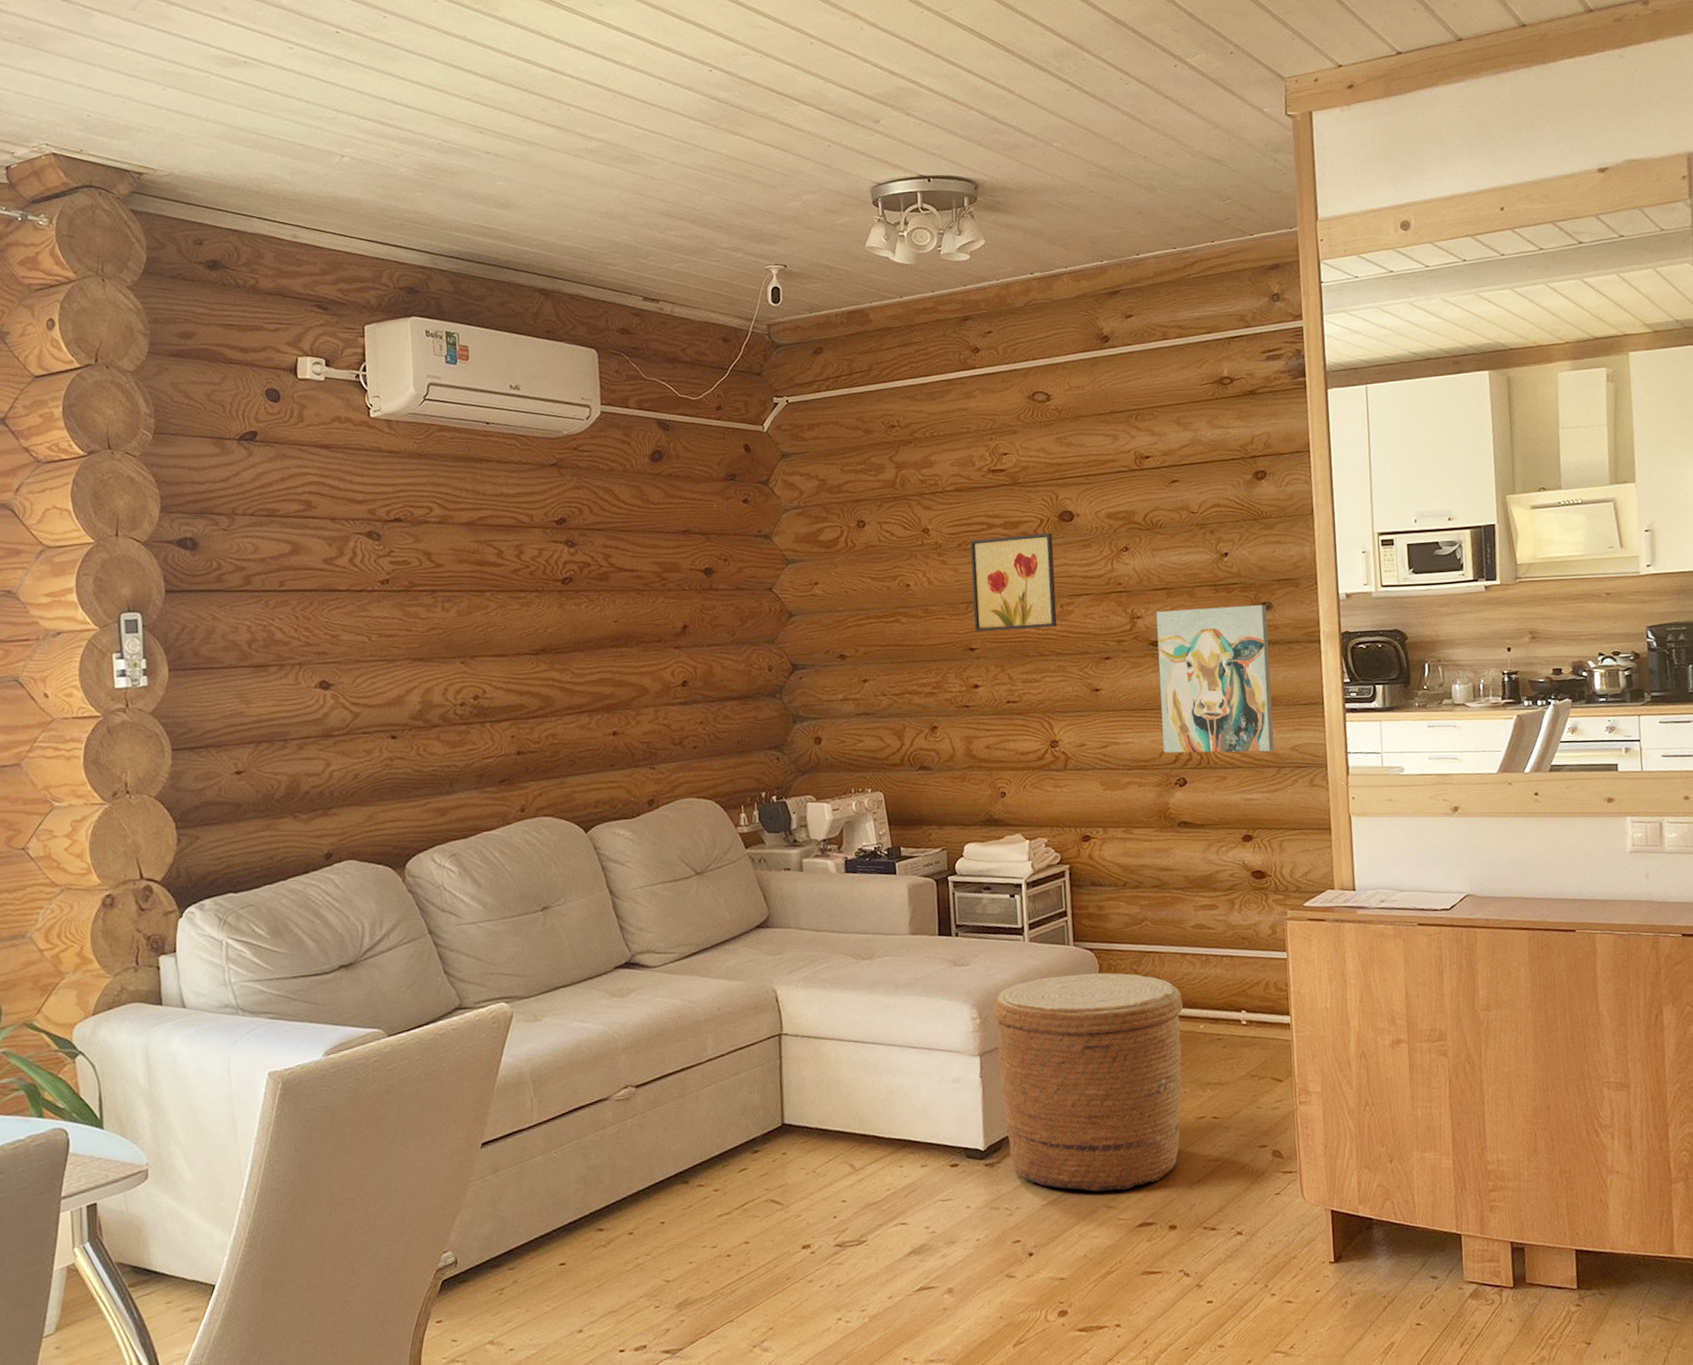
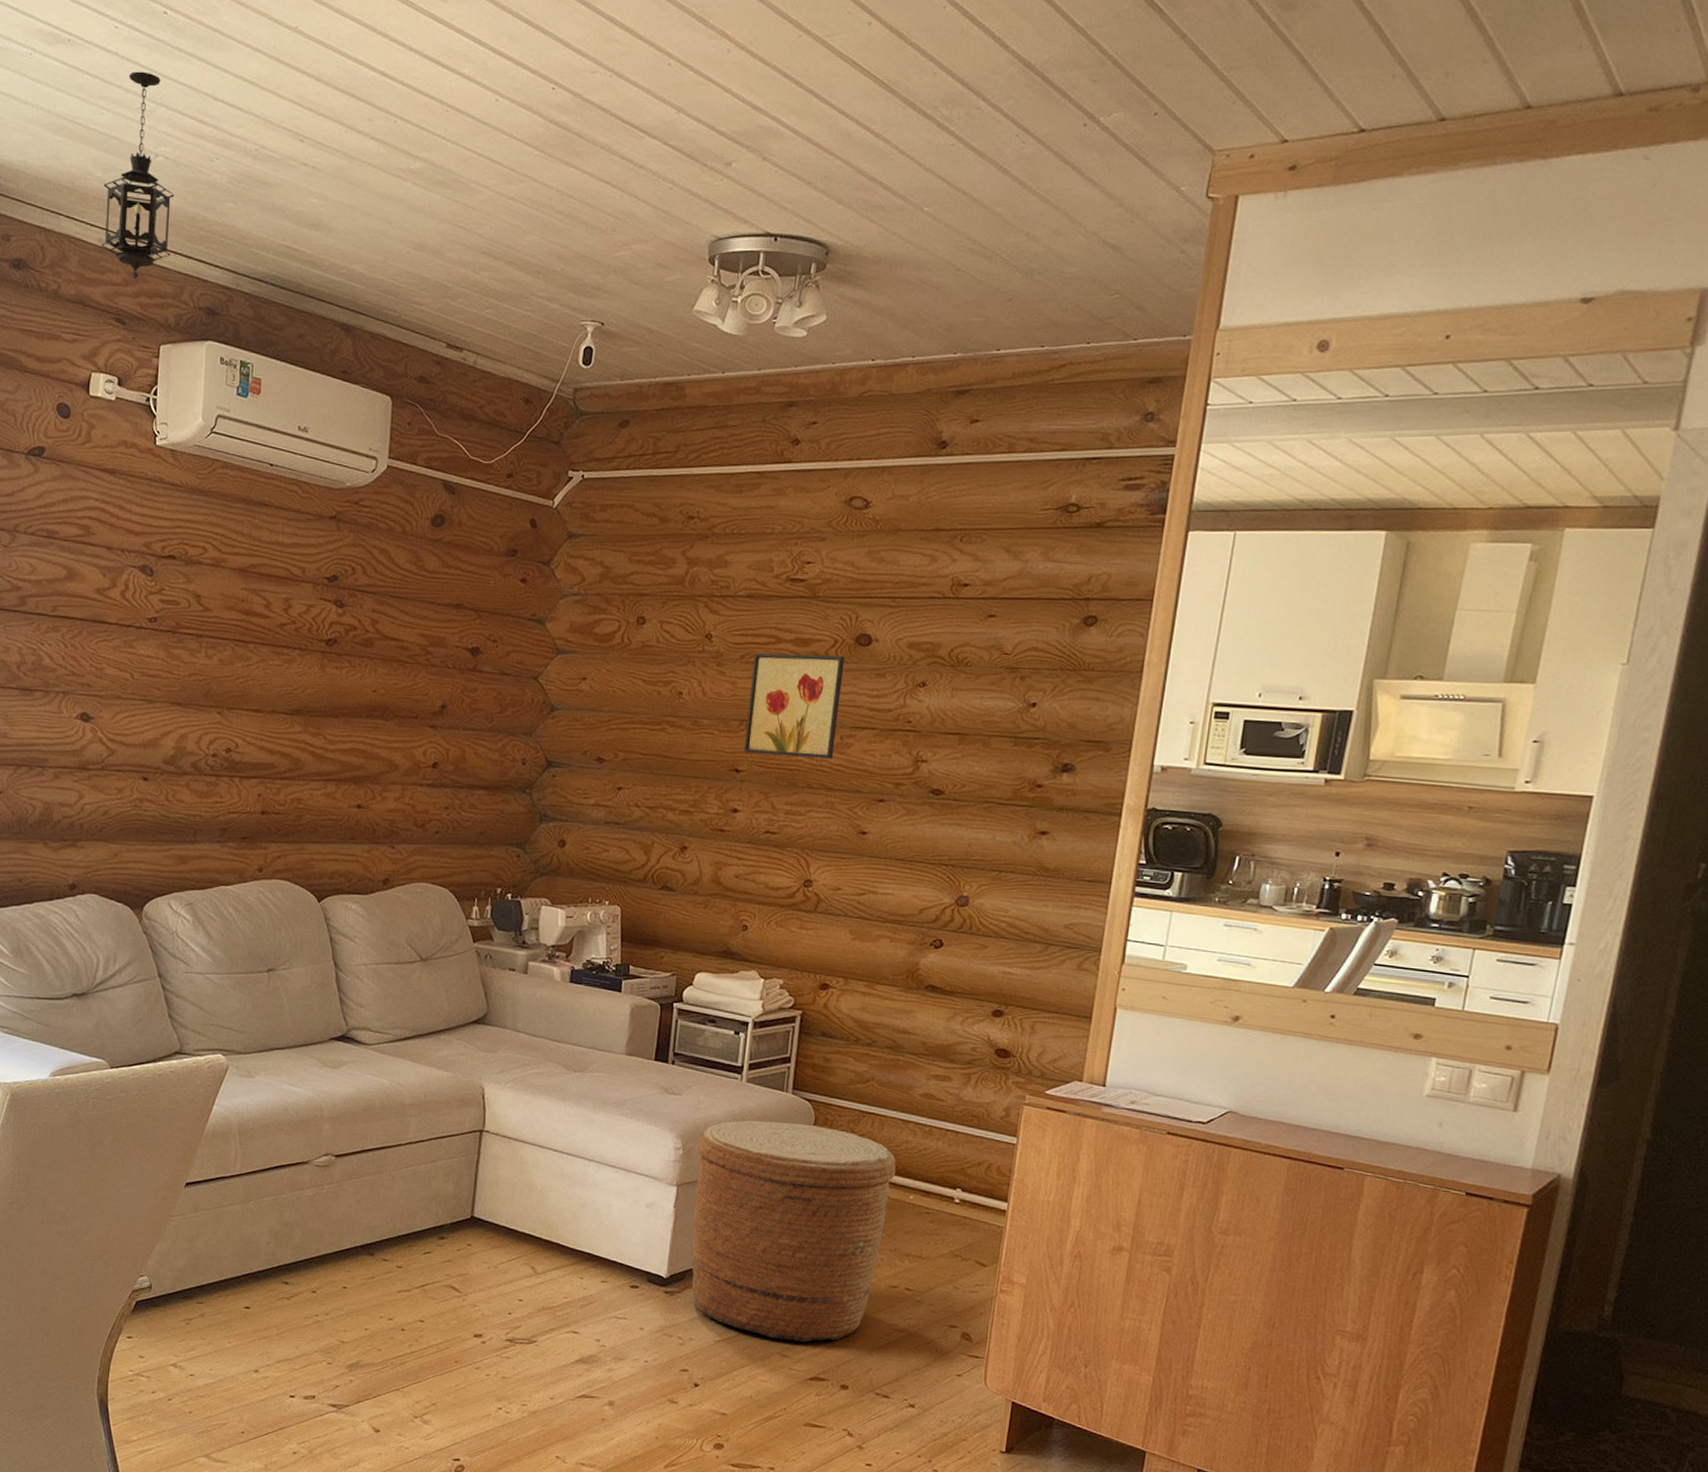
hanging lantern: none [292,84,366,269] -> present [101,71,175,280]
wall art: present [1156,605,1275,753] -> none [924,758,1069,926]

